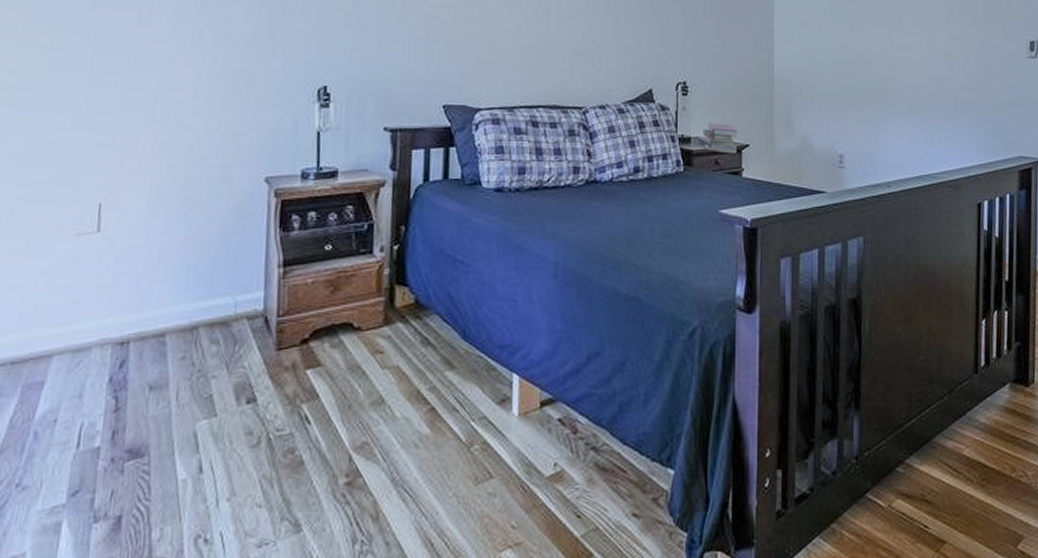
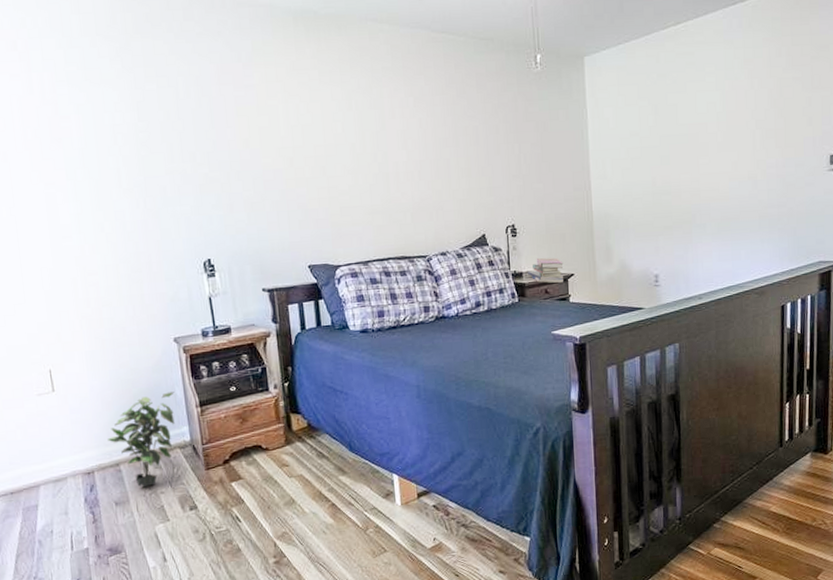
potted plant: none [156,245,254,367] -> present [108,392,175,487]

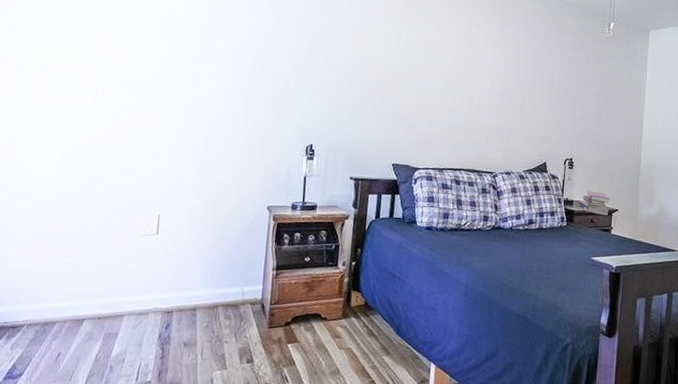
potted plant: present [108,392,175,487] -> none [192,252,257,334]

